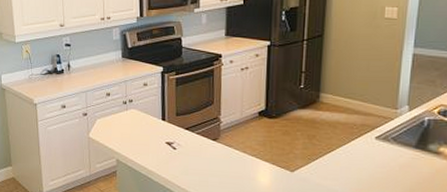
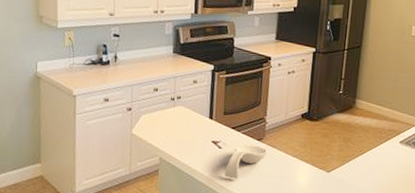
spoon rest: none [181,145,224,180] -> present [224,144,268,179]

